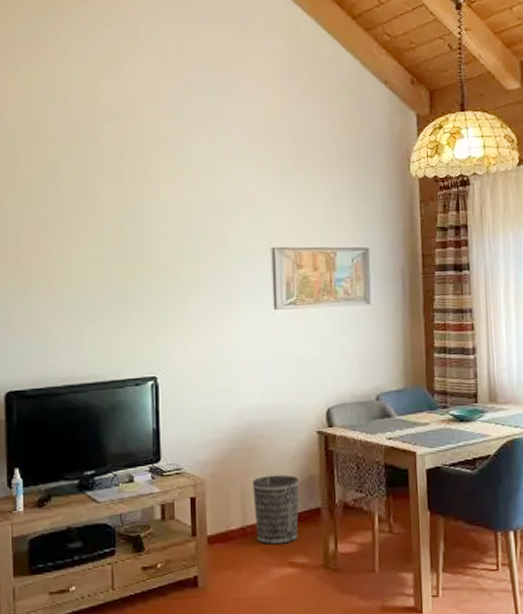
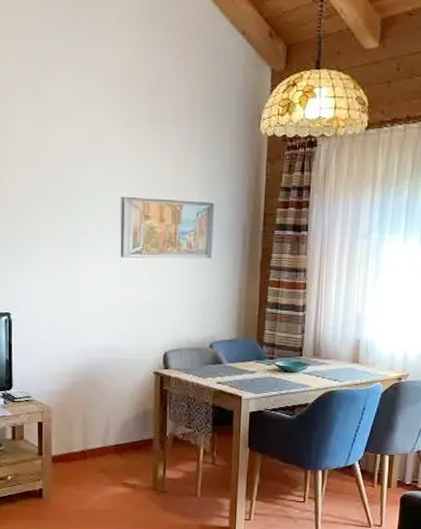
wastebasket: present [253,475,299,545] -> none [94,408,135,467]

